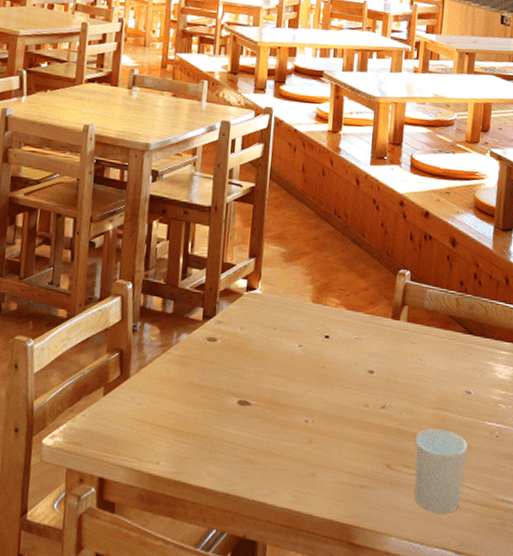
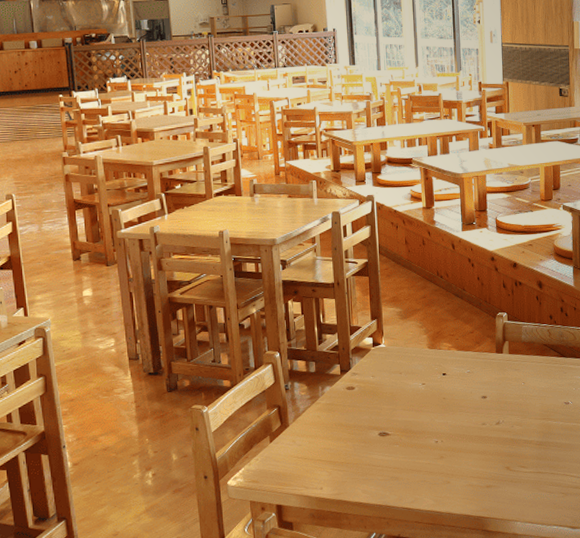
cup: present [414,428,467,513] -> none [527,434,571,500]

